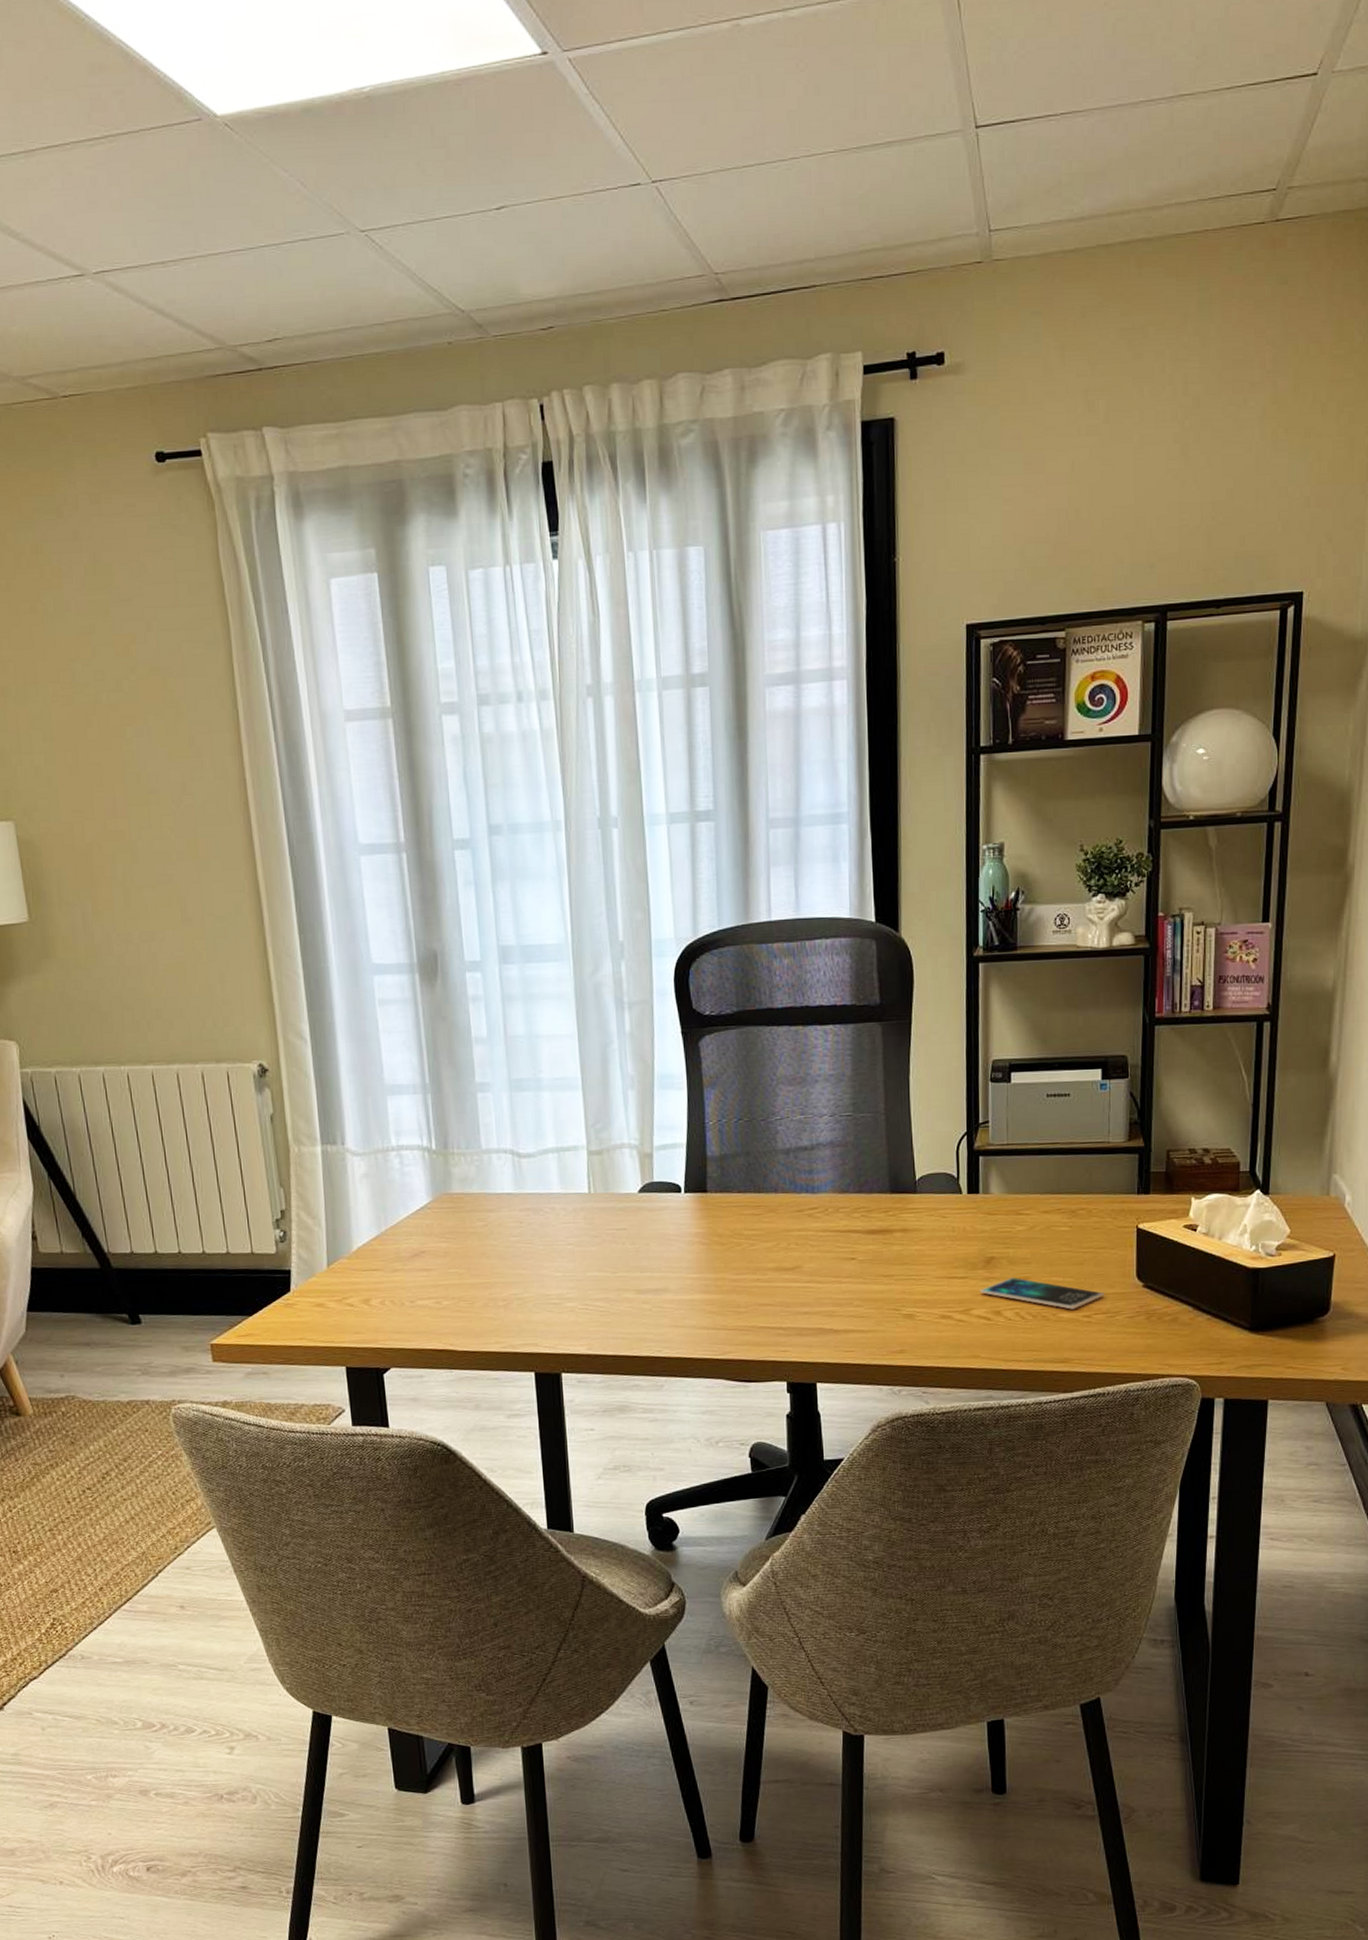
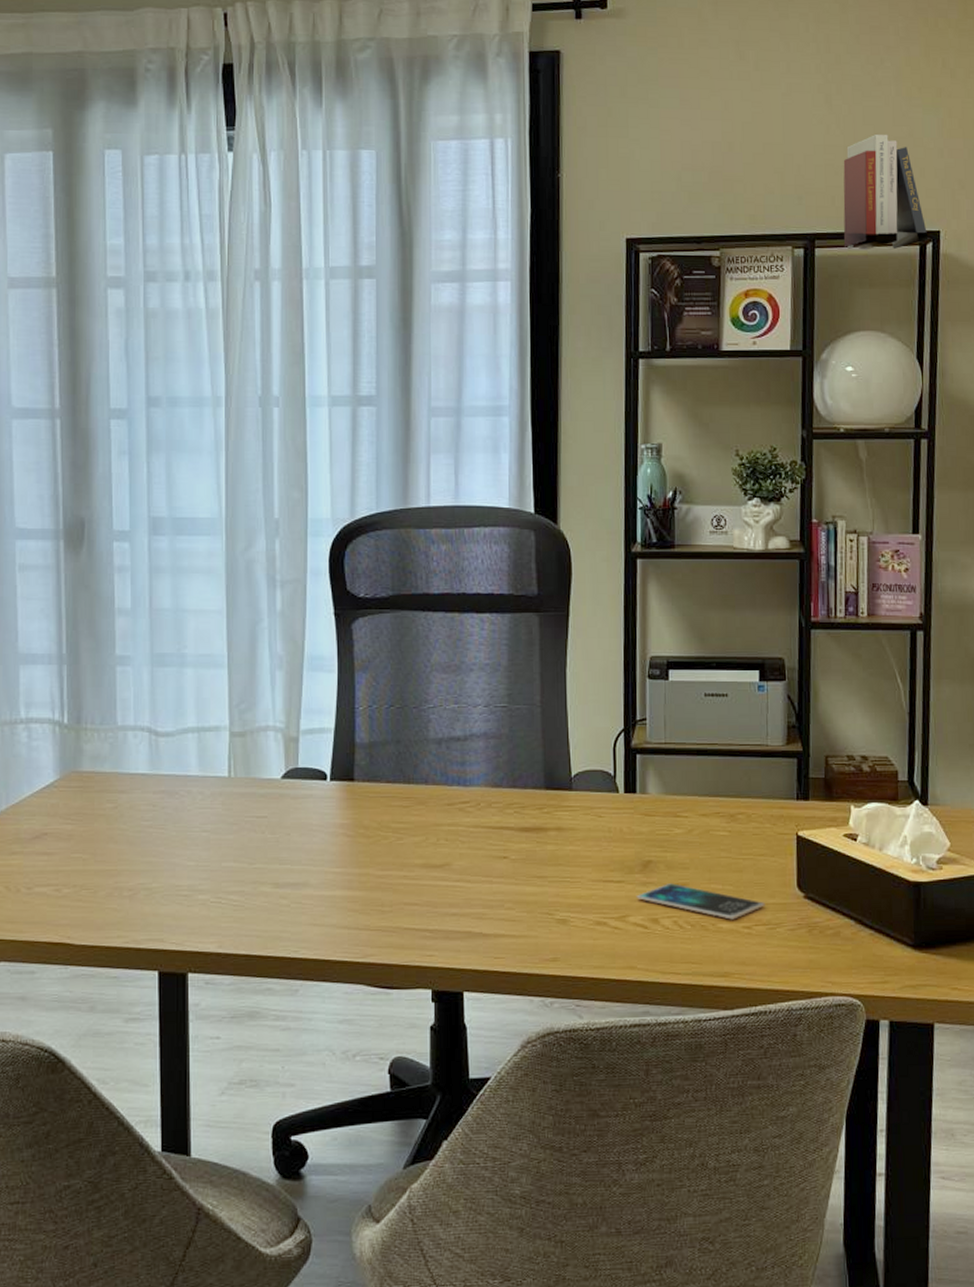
books: none [1198,485,1290,619] -> present [843,134,929,249]

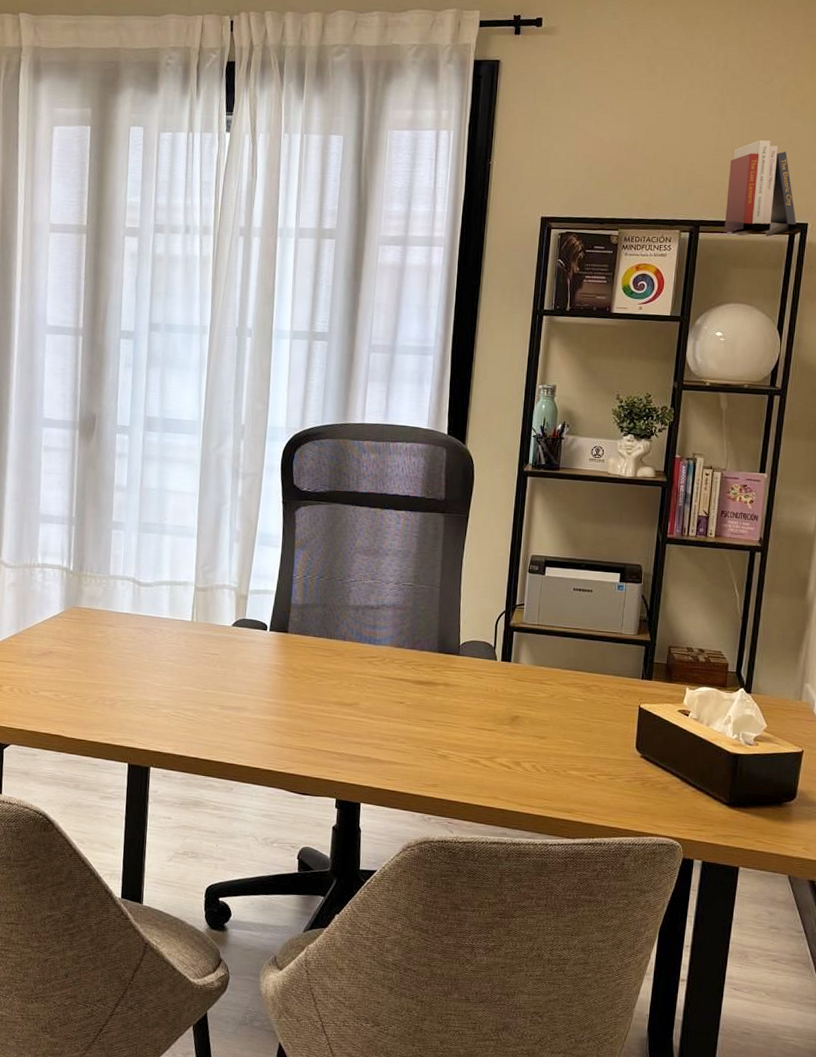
smartphone: present [636,883,765,920] -> none [503,735,608,769]

